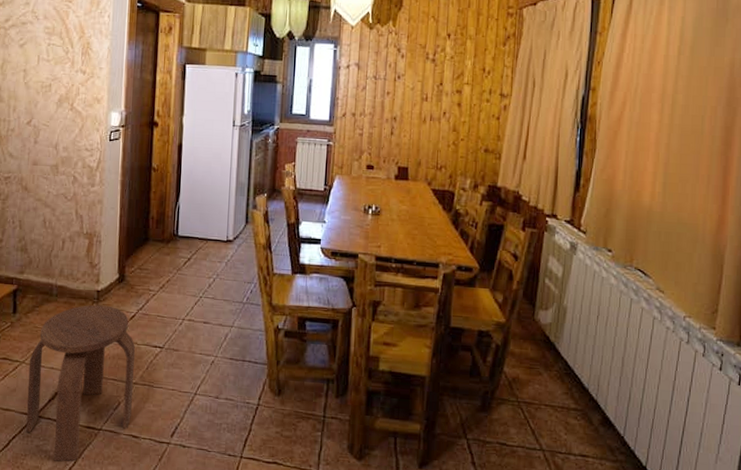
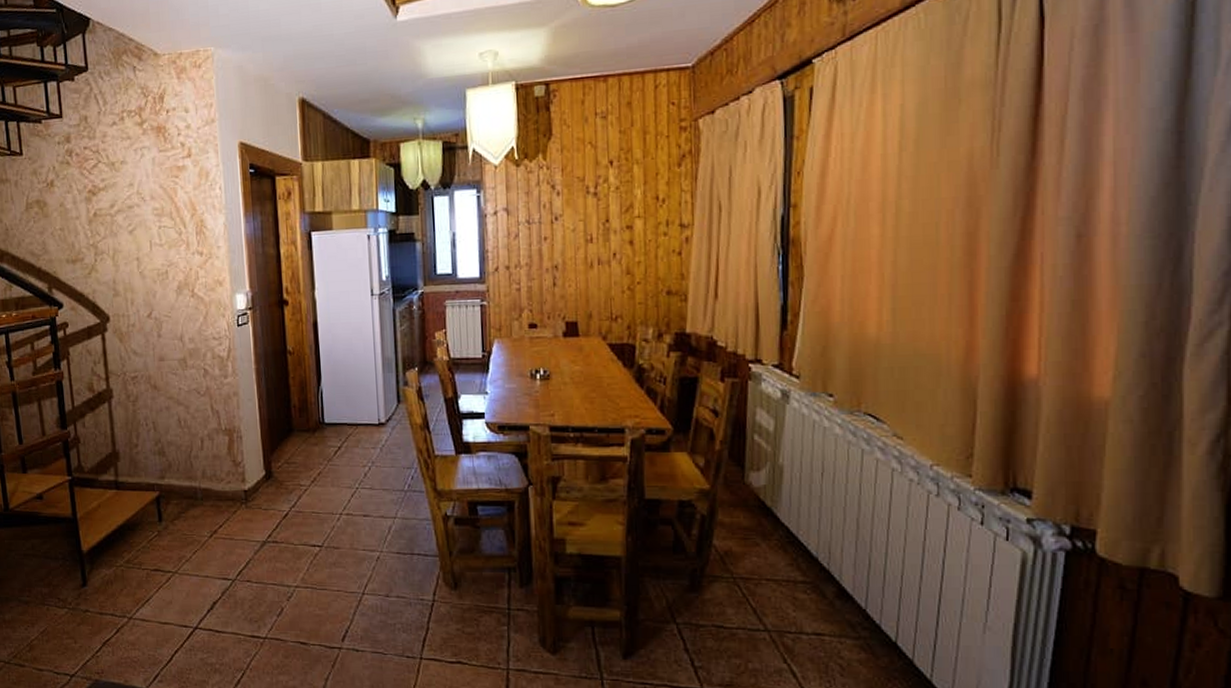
stool: present [26,304,136,462] -> none [182,505,297,674]

